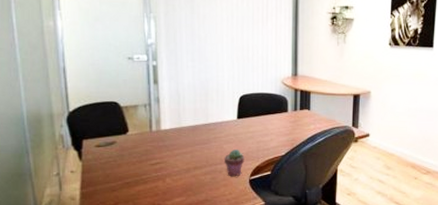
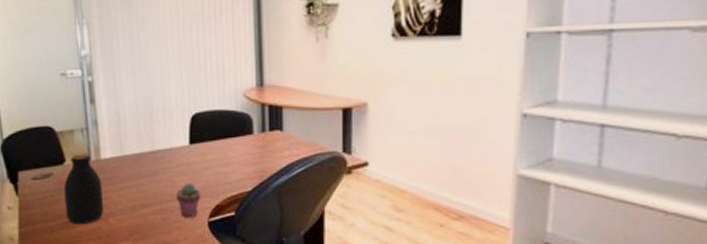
bottle: none [126,123,162,185] -> present [64,151,104,225]

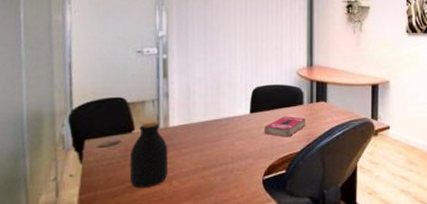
potted succulent: present [175,182,201,218] -> none [235,145,258,177]
book: none [207,148,258,174] -> present [264,116,306,137]

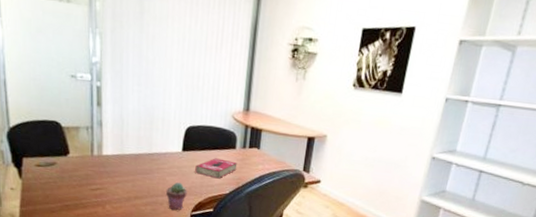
bottle: present [129,120,169,188] -> none [66,146,102,209]
potted succulent: none [235,145,258,177] -> present [165,182,187,211]

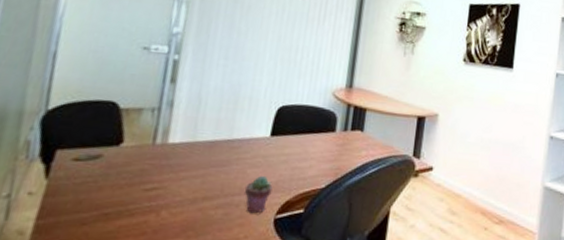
book: present [195,158,238,179] -> none [284,143,337,170]

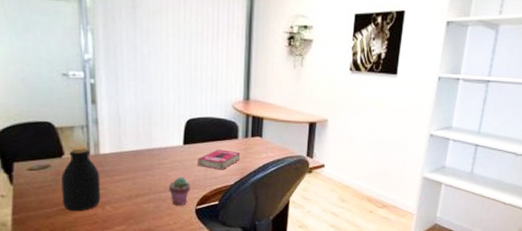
bottle: none [106,132,163,218] -> present [62,146,101,212]
book: none [284,143,337,170] -> present [198,149,241,170]

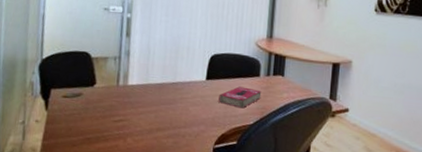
bottle: present [62,146,101,212] -> none [88,76,126,142]
potted succulent: present [168,176,191,206] -> none [188,112,210,144]

